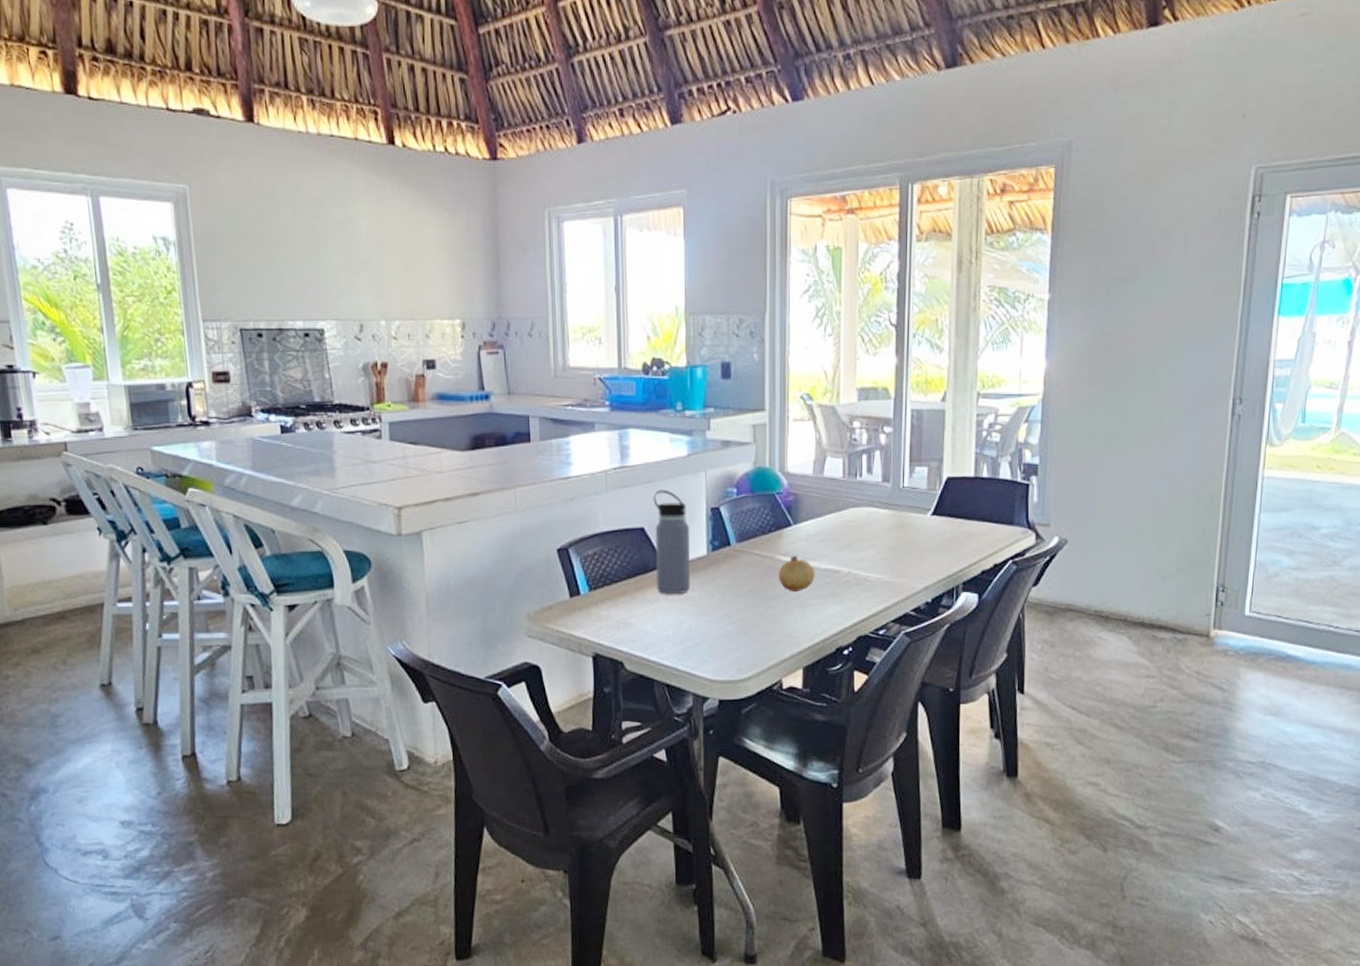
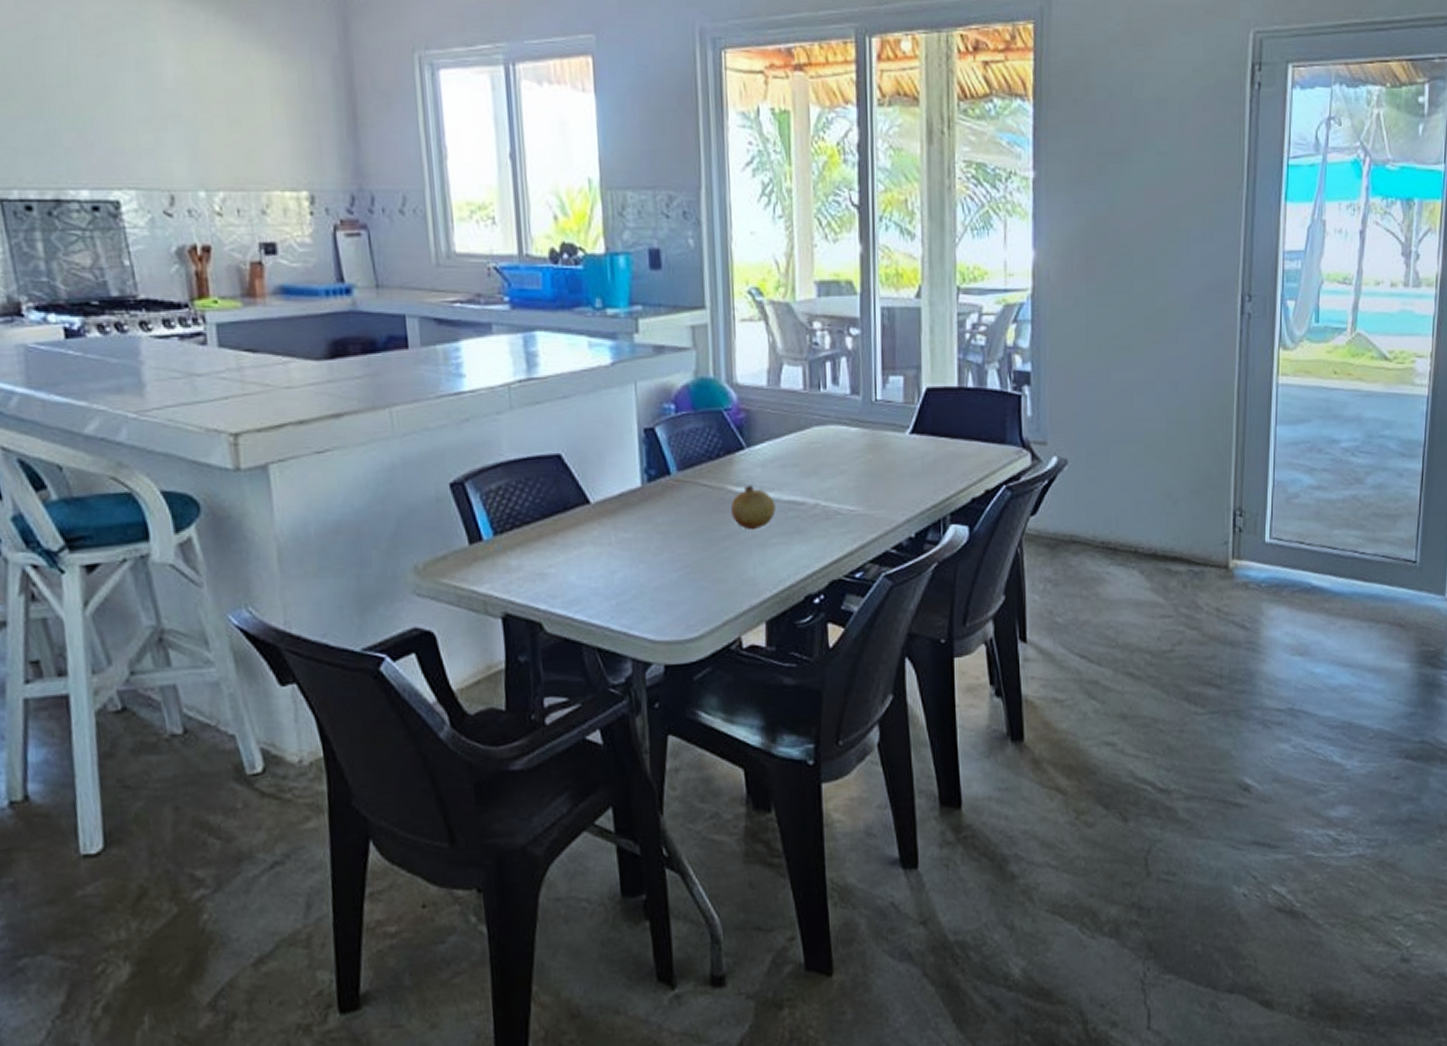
water bottle: present [653,489,690,594] -> none [570,406,622,536]

